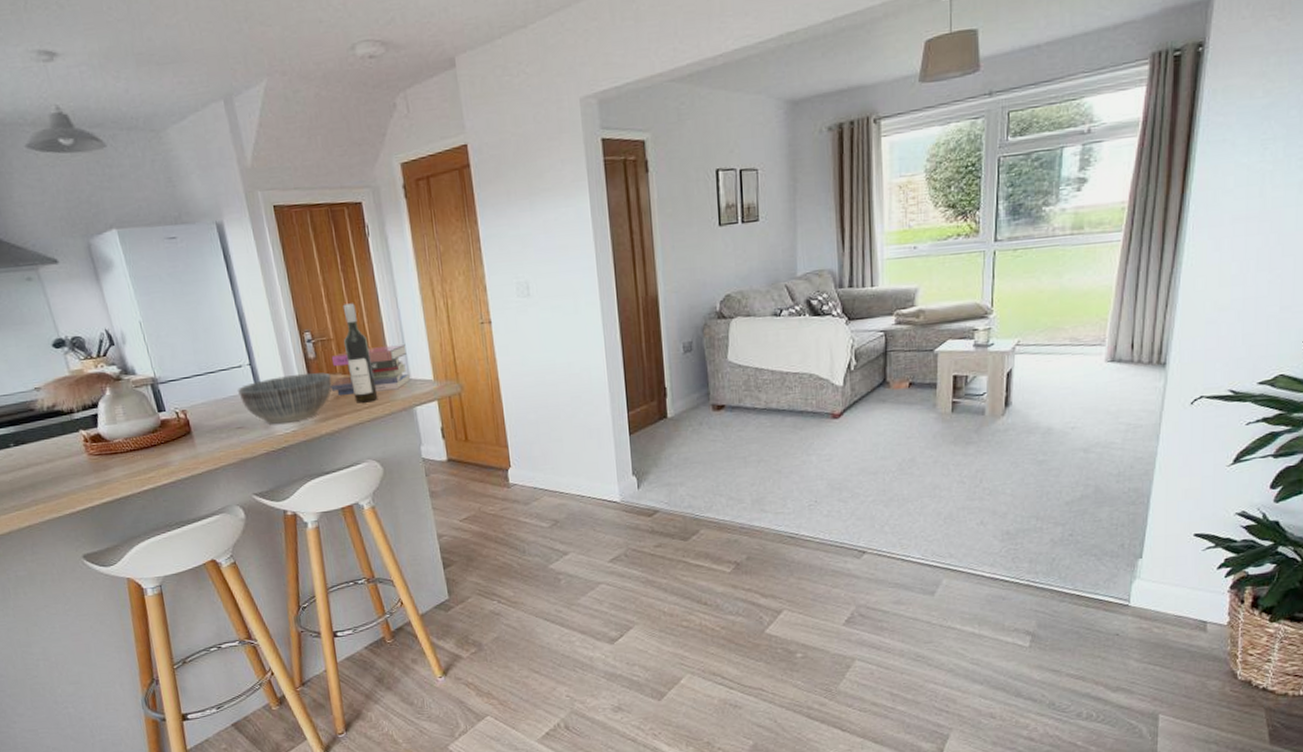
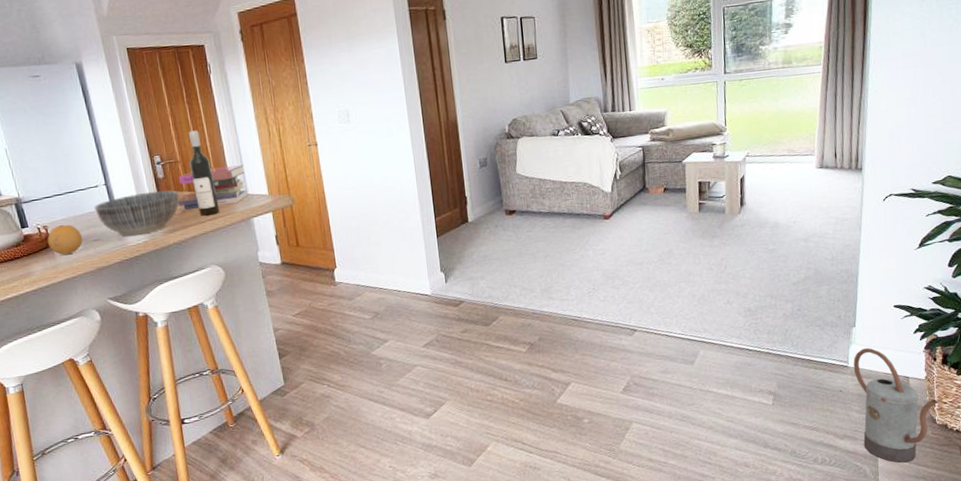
fruit: none [186,409,226,444] -> present [47,224,83,256]
watering can: none [1136,584,1243,724] -> present [853,348,939,463]

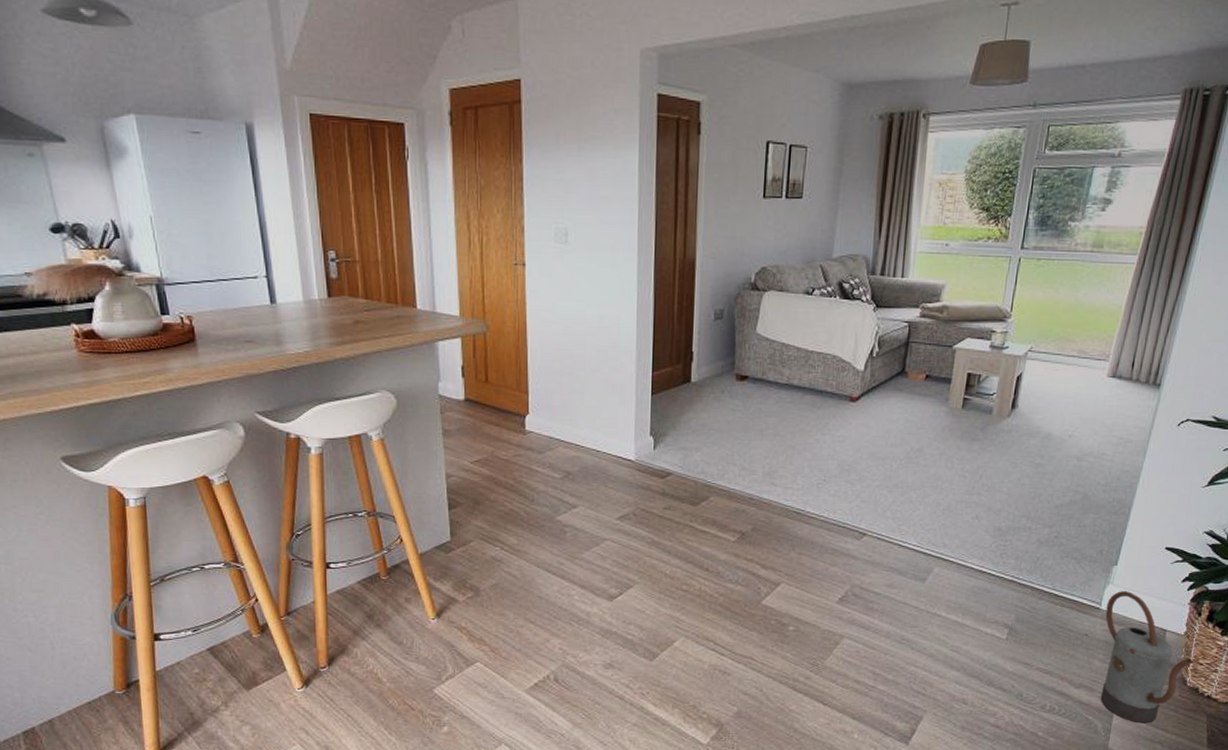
fruit: present [47,224,83,256] -> none [190,318,233,354]
bowl: present [93,190,179,236] -> none [249,292,352,342]
books: present [178,165,248,210] -> none [351,275,435,322]
bottle: present [188,130,220,216] -> none [370,226,400,331]

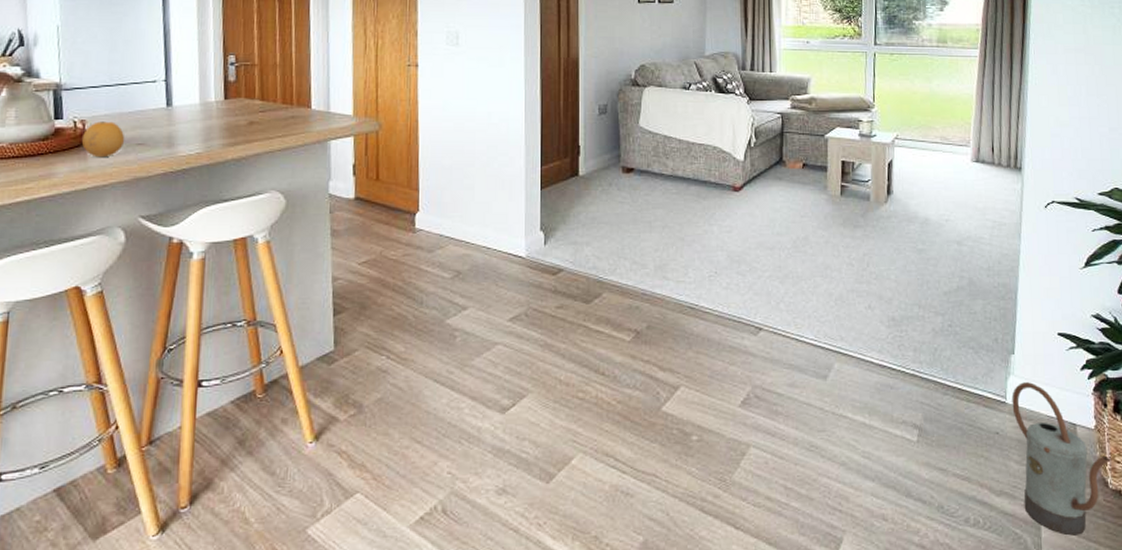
fruit: none [190,318,233,354] -> present [81,121,125,158]

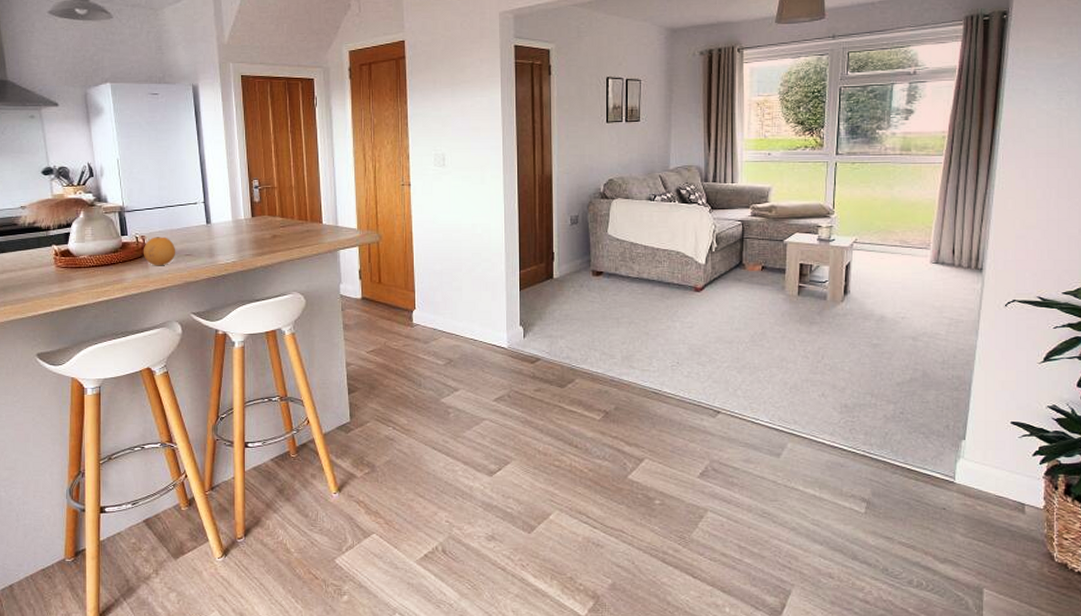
watering can: present [1012,382,1111,536] -> none [960,465,1058,601]

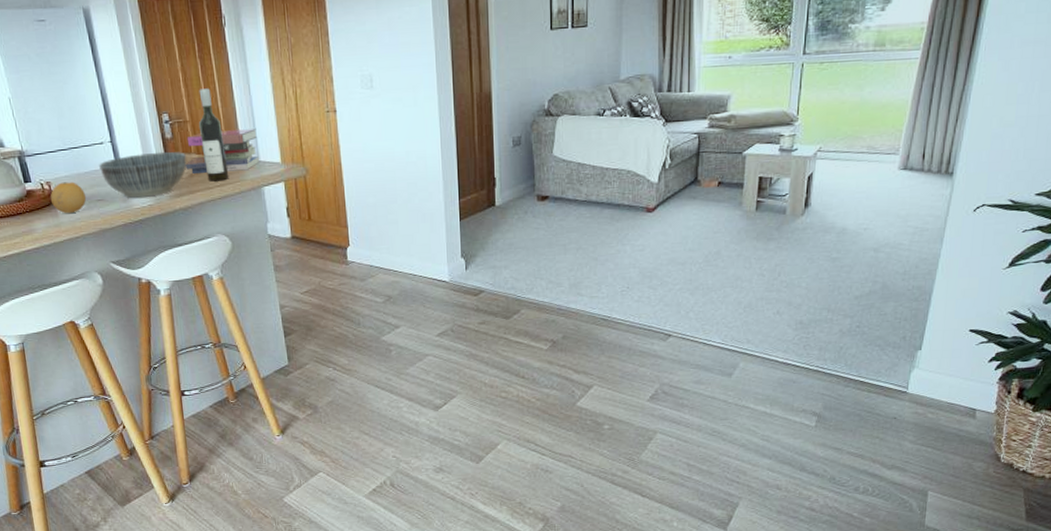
bowl: none [190,213,271,254] -> present [98,151,187,198]
books: none [270,197,337,235] -> present [185,129,259,173]
bottle: none [286,159,309,243] -> present [199,88,229,182]

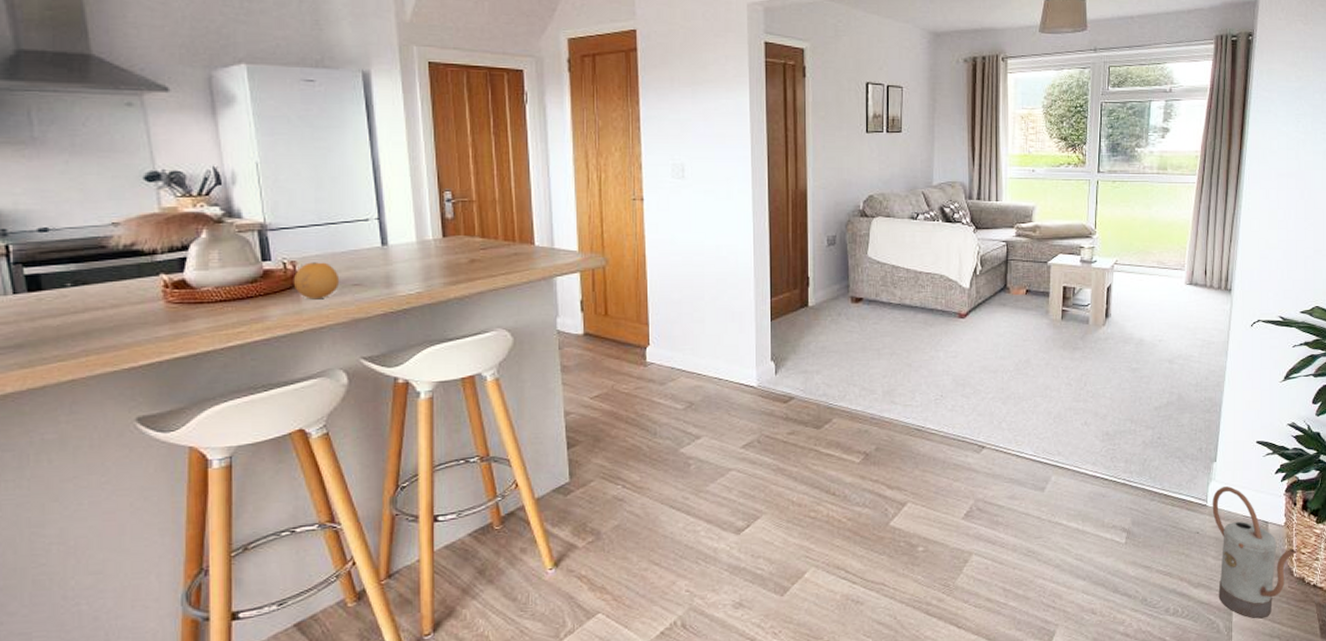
bowl: present [98,151,187,198] -> none [359,233,468,283]
books: present [185,129,259,173] -> none [466,213,553,259]
bottle: present [199,88,229,182] -> none [487,167,517,269]
watering can: none [913,374,1007,501] -> present [1212,486,1297,619]

